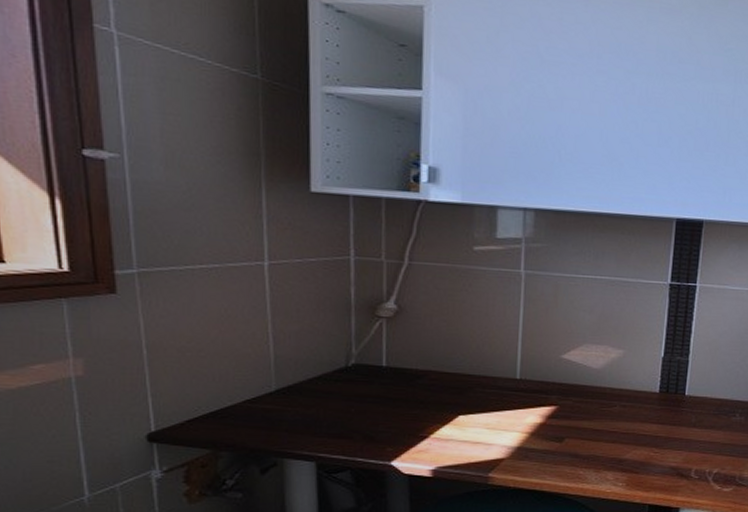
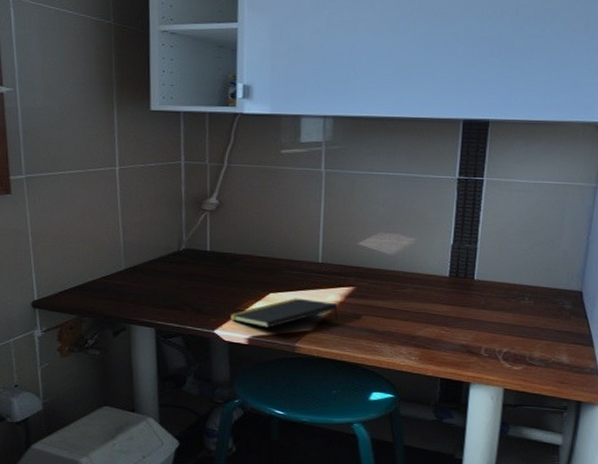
notepad: none [409,420,538,456] -> present [229,298,338,328]

